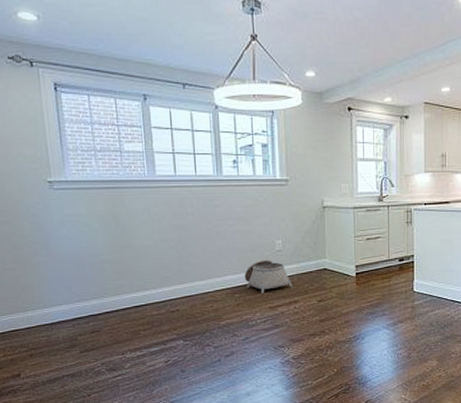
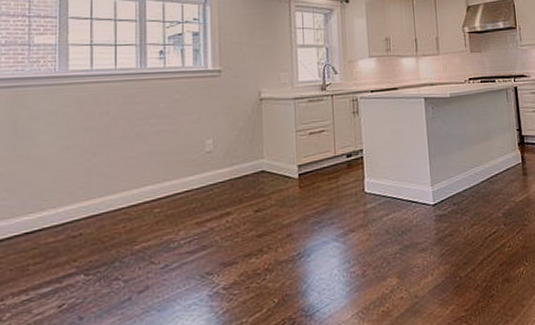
basket: present [244,260,293,294] -> none [166,164,225,206]

